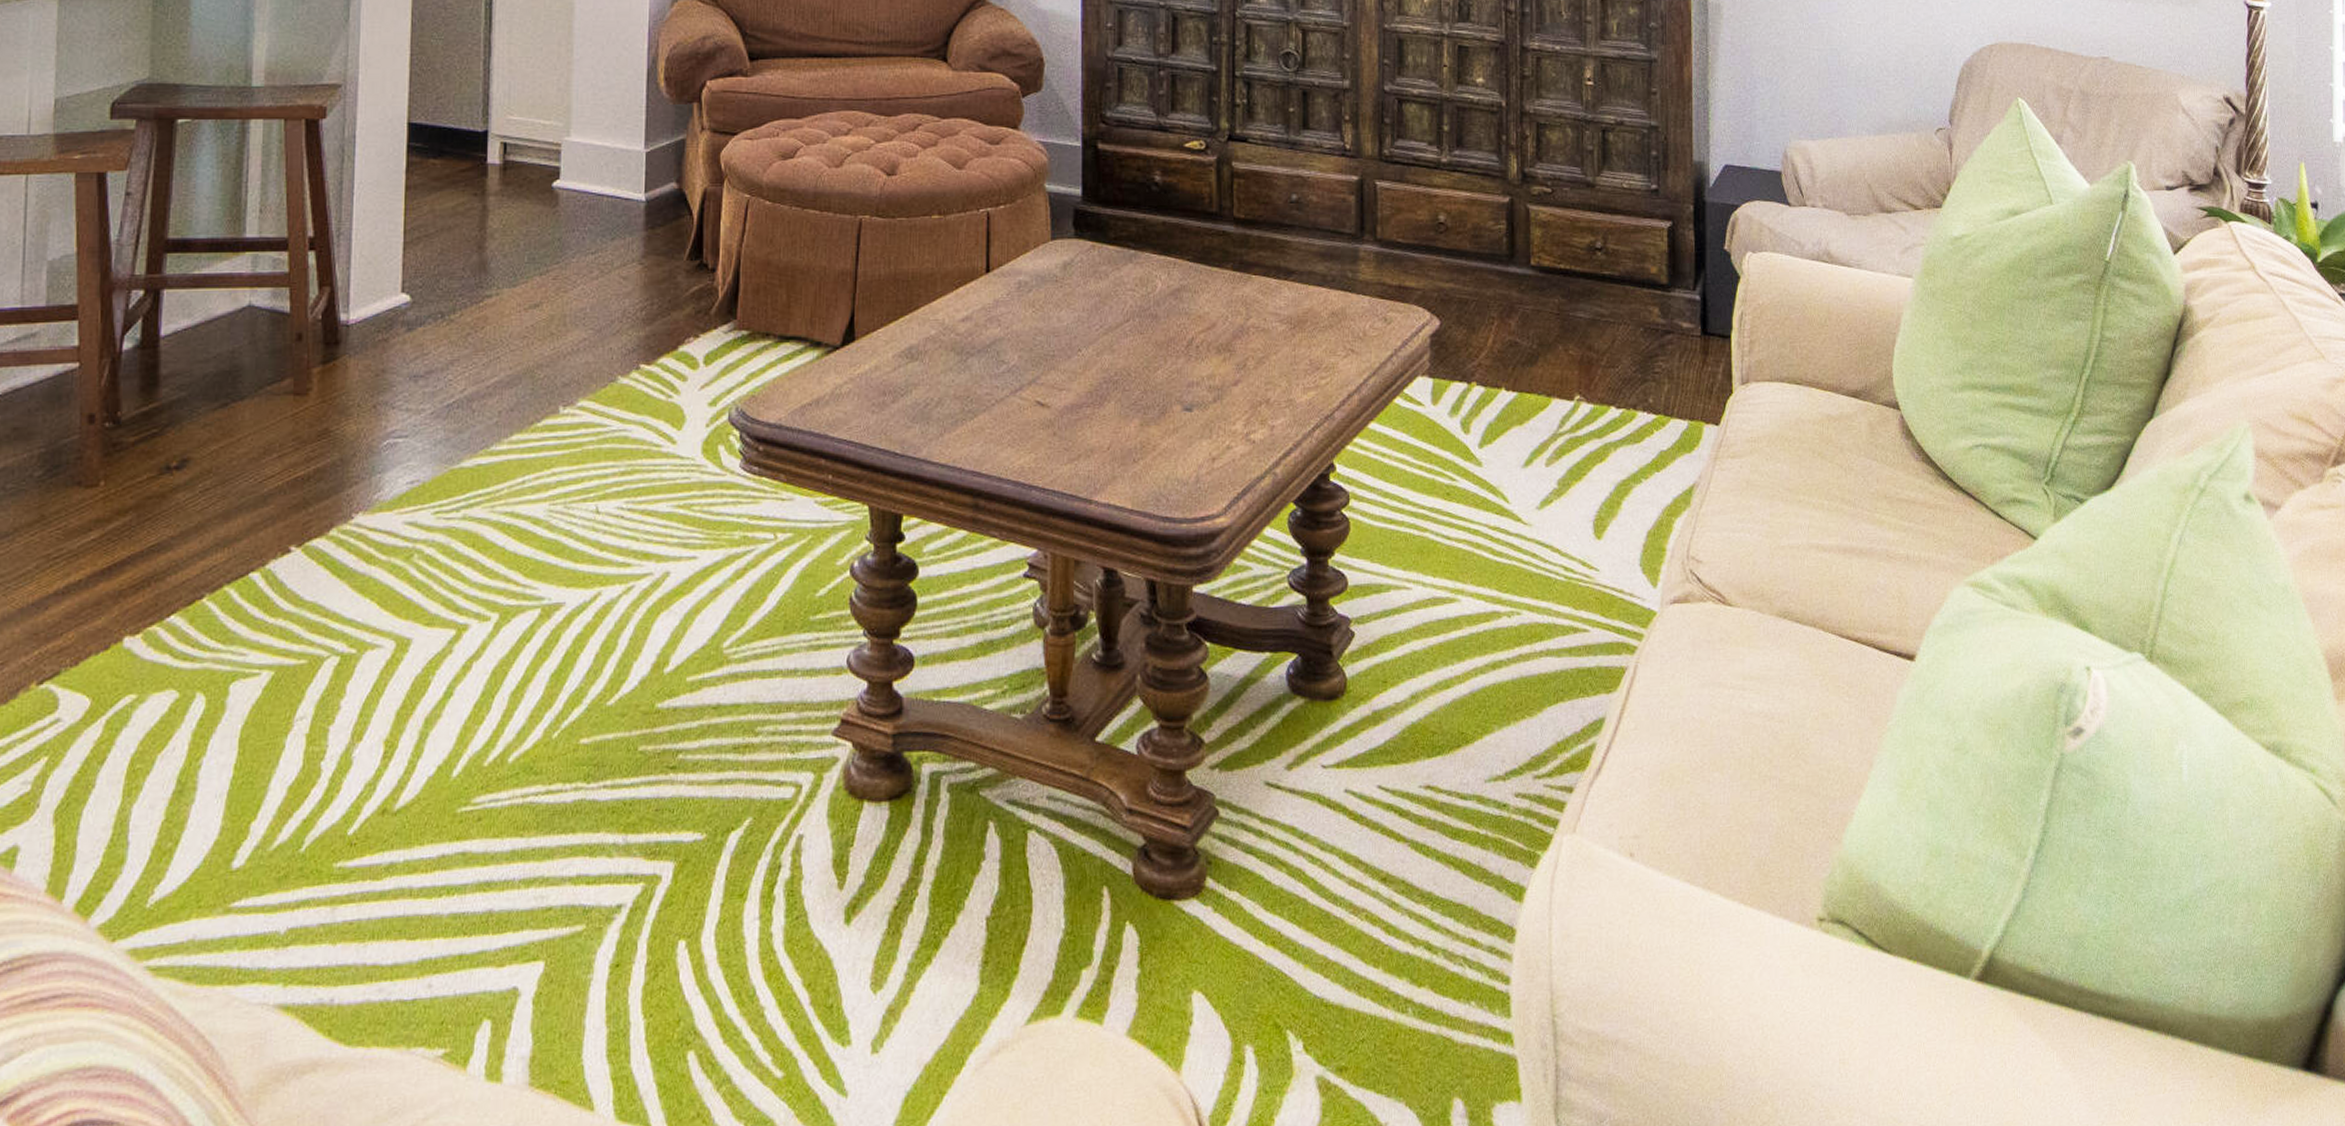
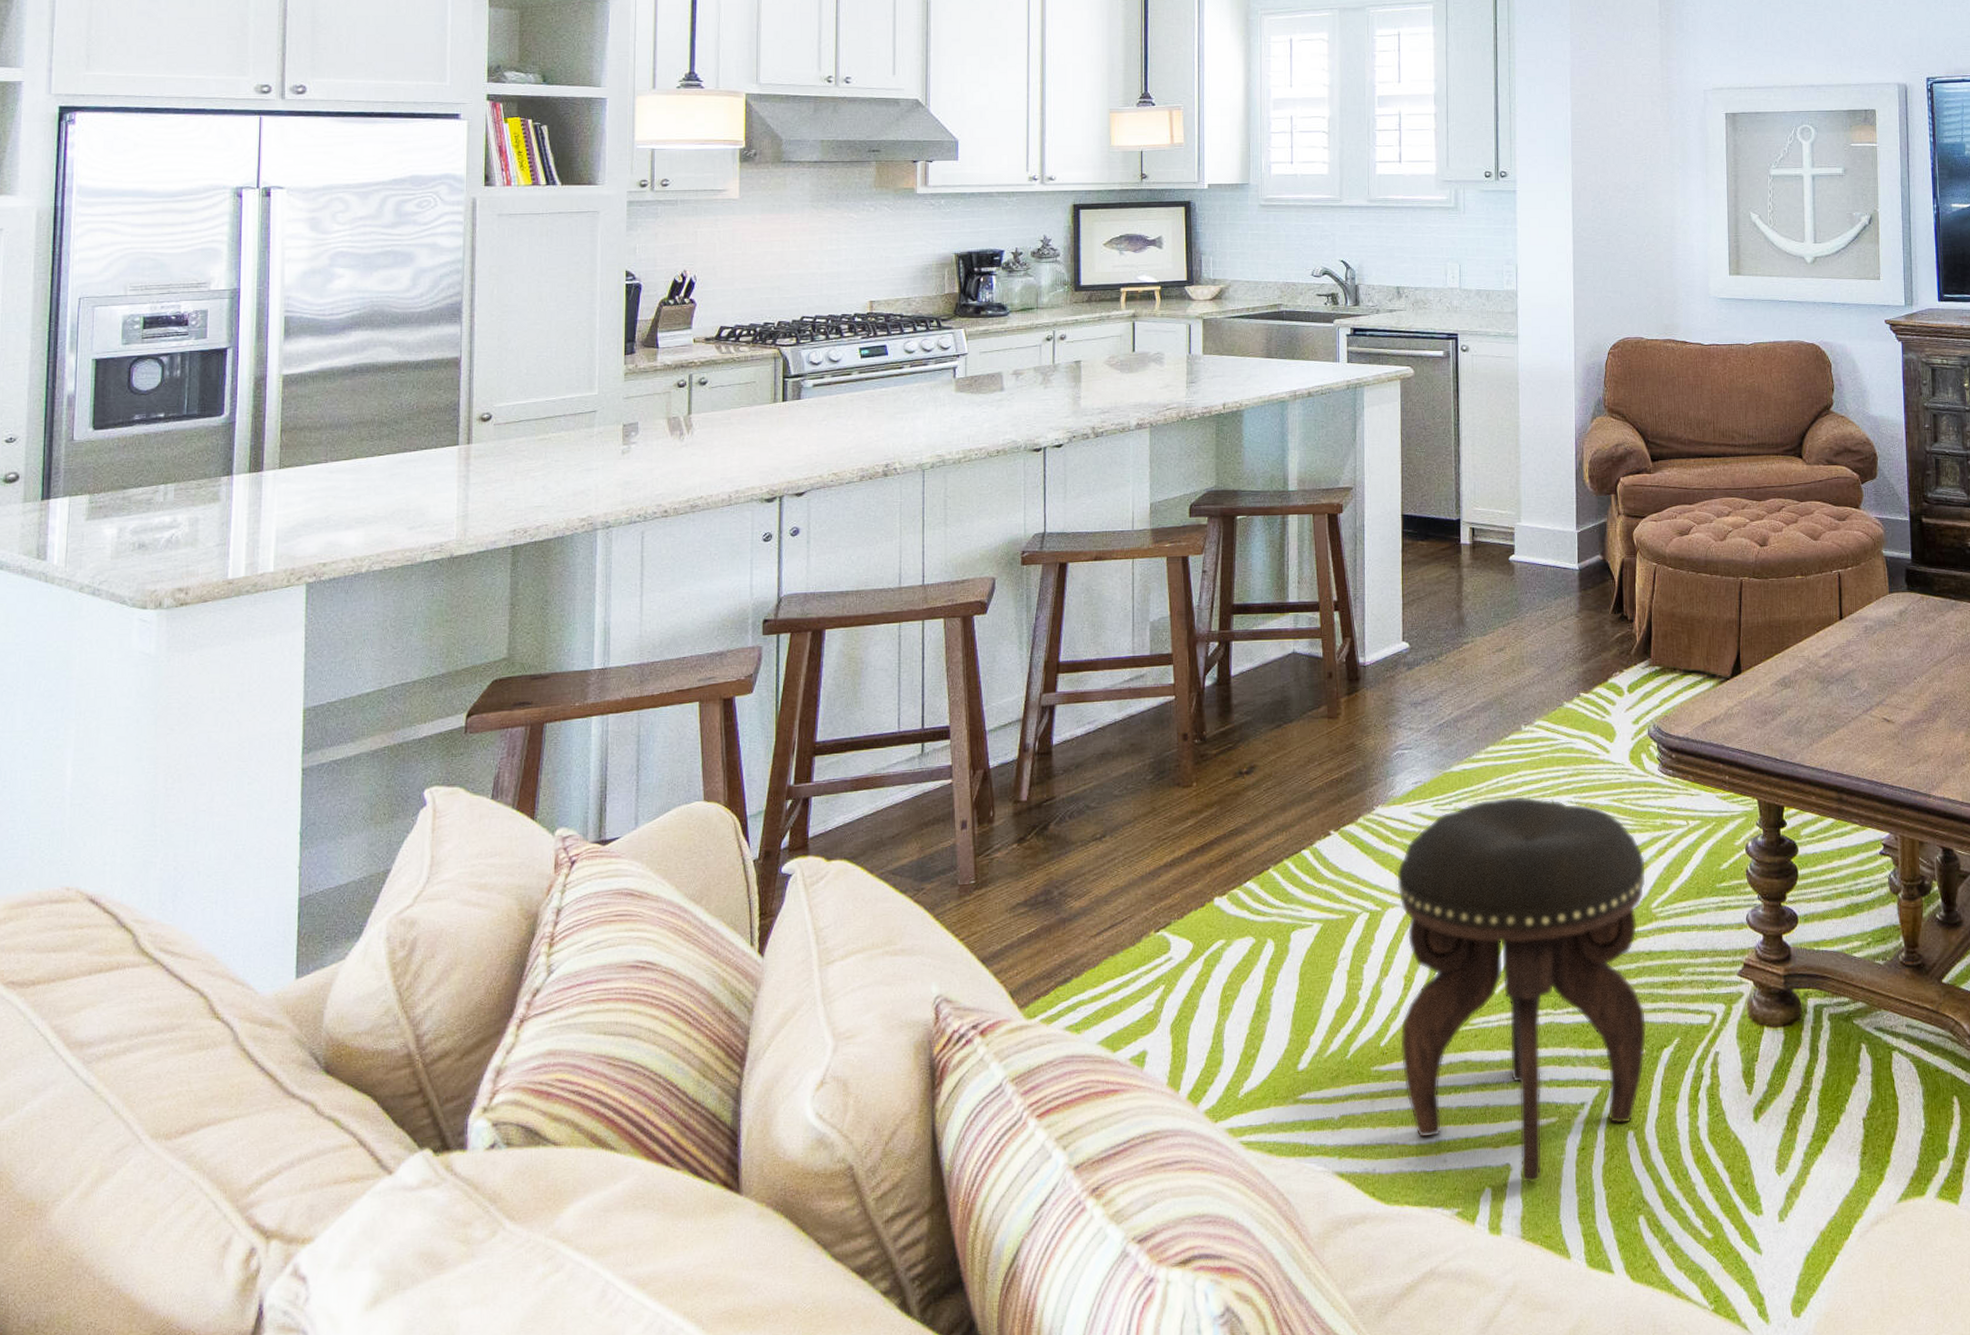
footstool: none [375,500,717,1013] -> present [1397,796,1647,1184]

